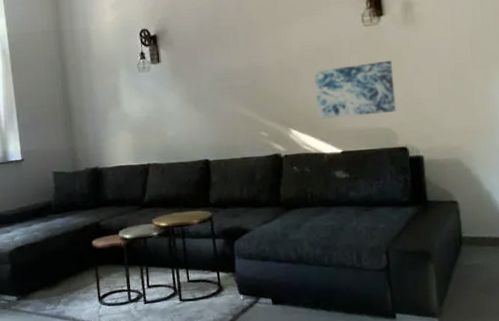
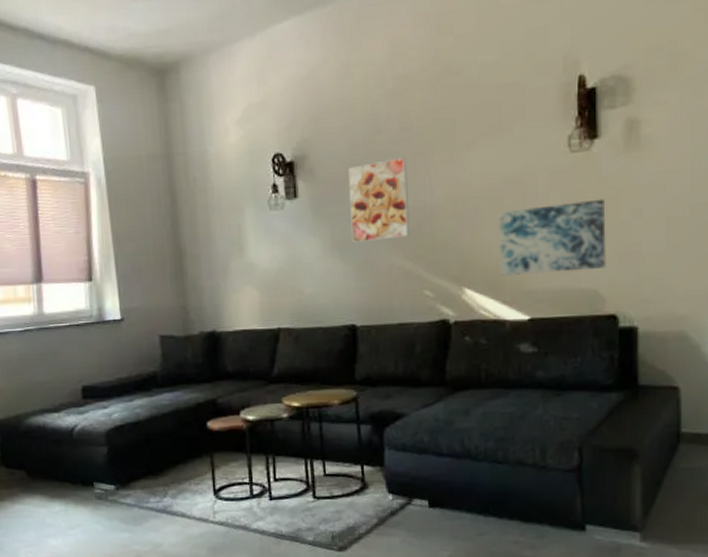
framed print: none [199,31,247,97] -> present [348,157,409,243]

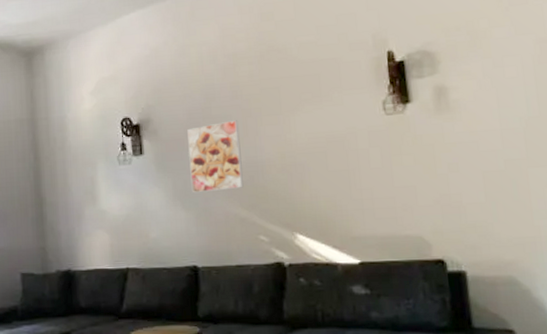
wall art: present [499,199,606,277] -> none [324,155,429,224]

